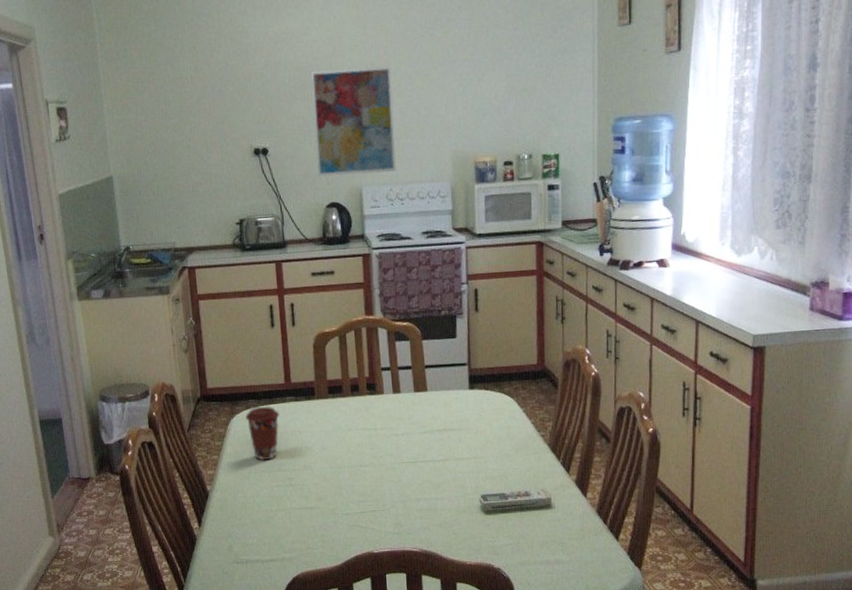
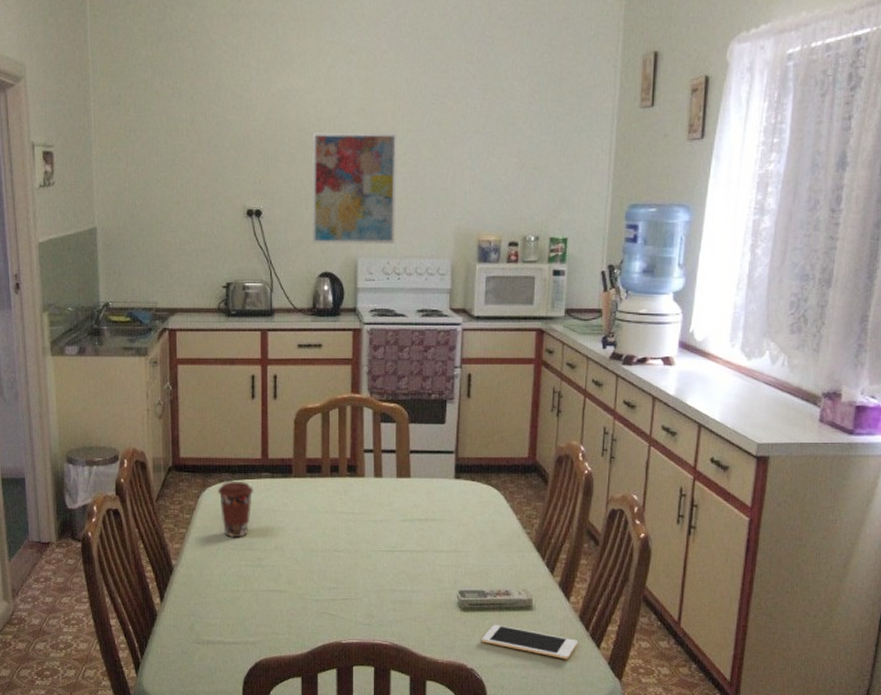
cell phone: none [506,524,597,553] -> present [482,624,577,660]

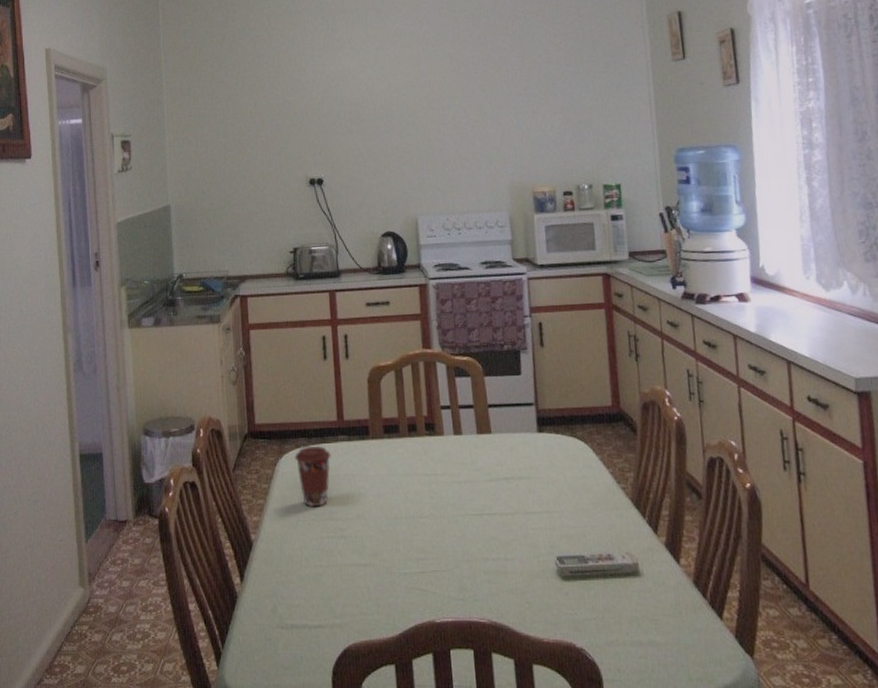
wall art: present [312,132,397,245] -> none [366,100,452,207]
cell phone: present [482,624,577,660] -> none [588,594,697,634]

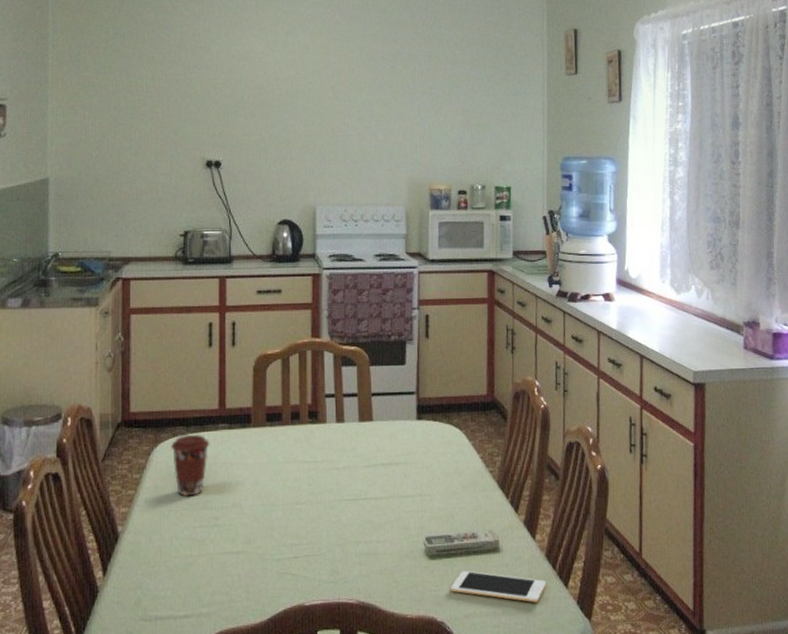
cell phone: none [588,594,697,634] -> present [451,570,546,603]

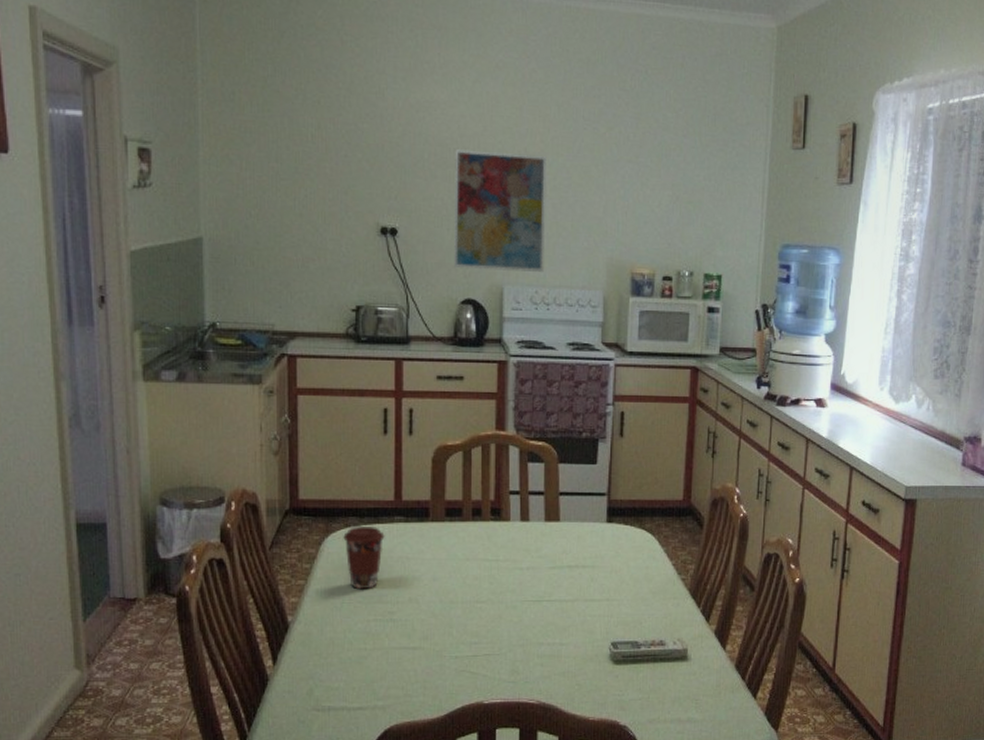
wall art: none [271,91,352,194] -> present [454,149,547,272]
cell phone: present [451,570,546,603] -> none [635,677,734,712]

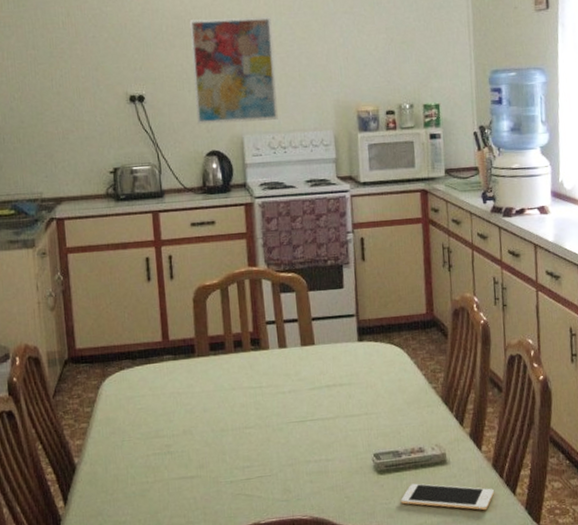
coffee cup: present [343,525,385,589] -> none [119,366,157,426]
cell phone: none [635,677,734,712] -> present [401,483,494,511]

